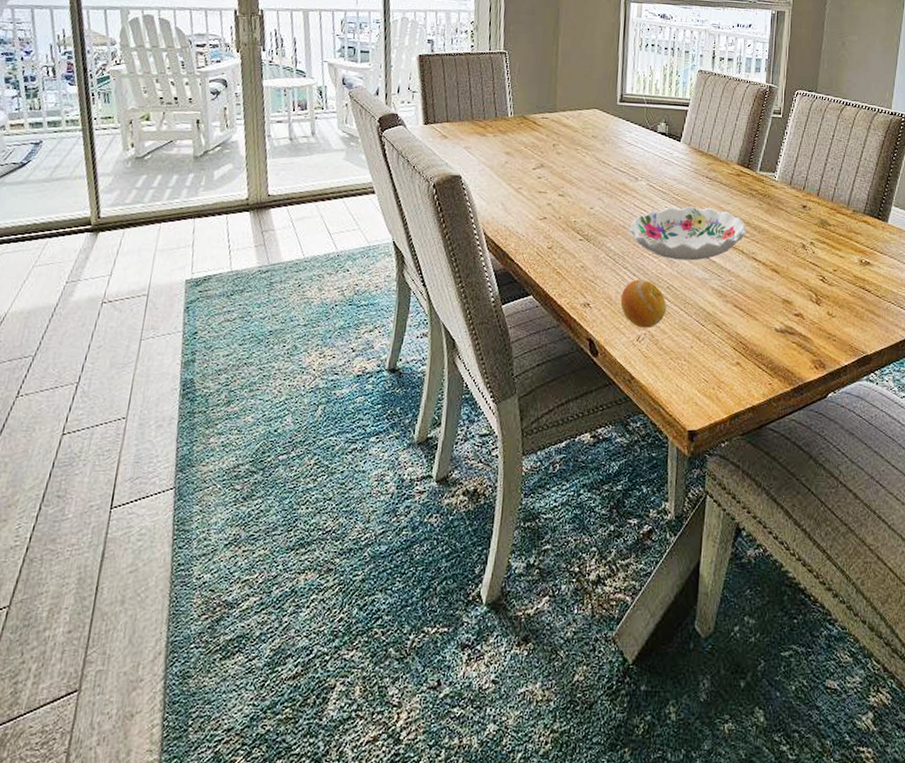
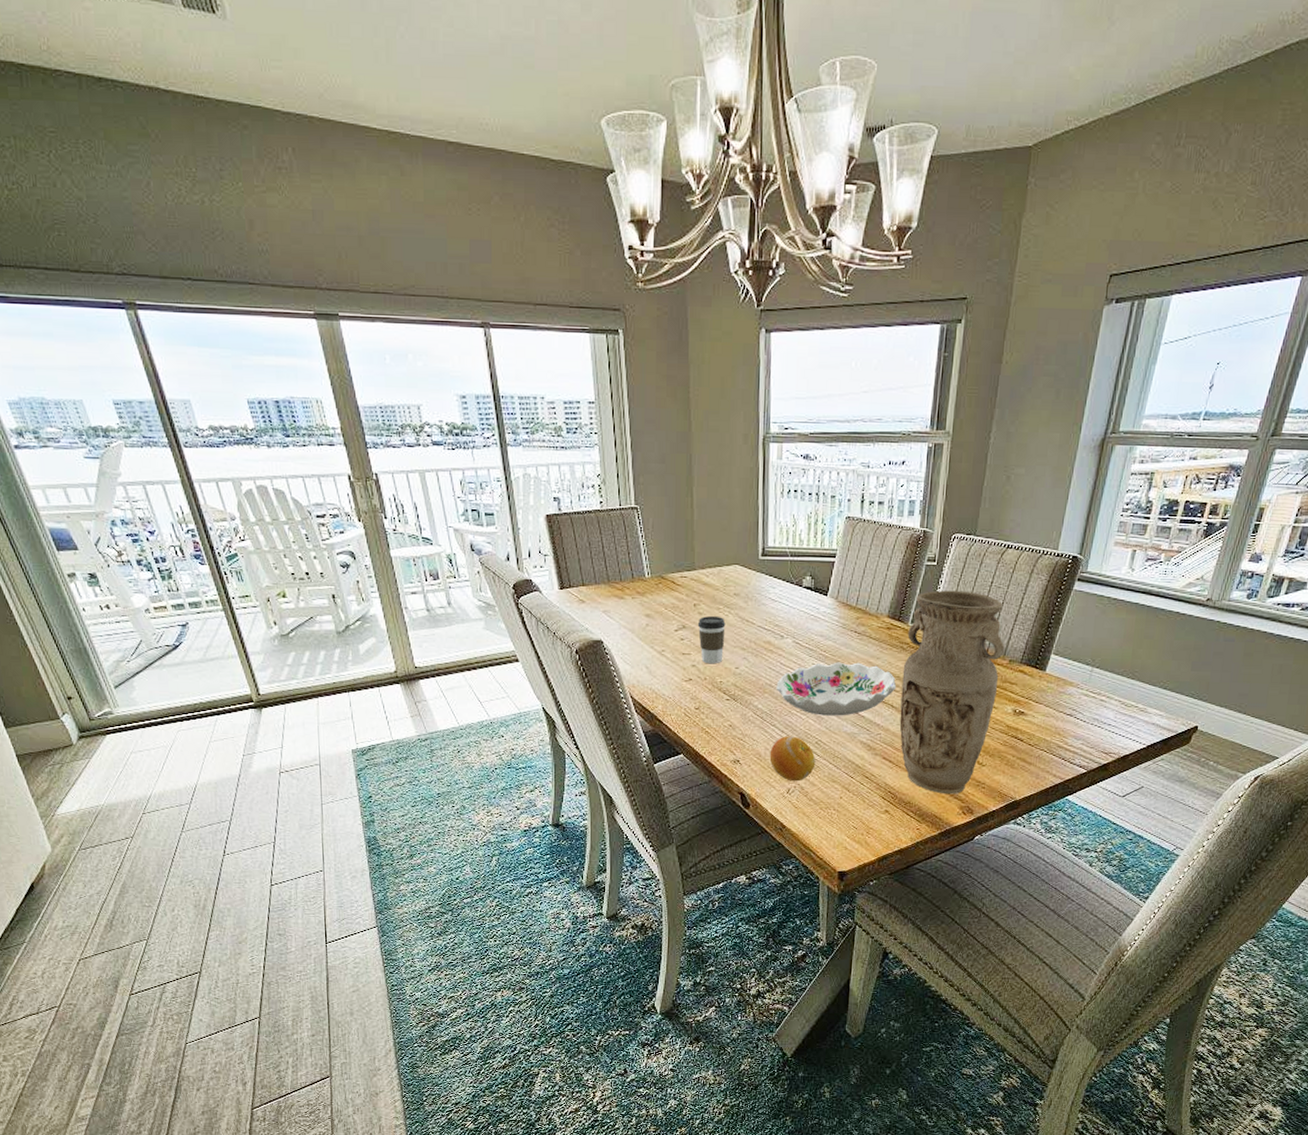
coffee cup: none [555,156,583,204] -> present [697,615,726,664]
vase: none [750,141,848,347] -> present [899,590,1005,795]

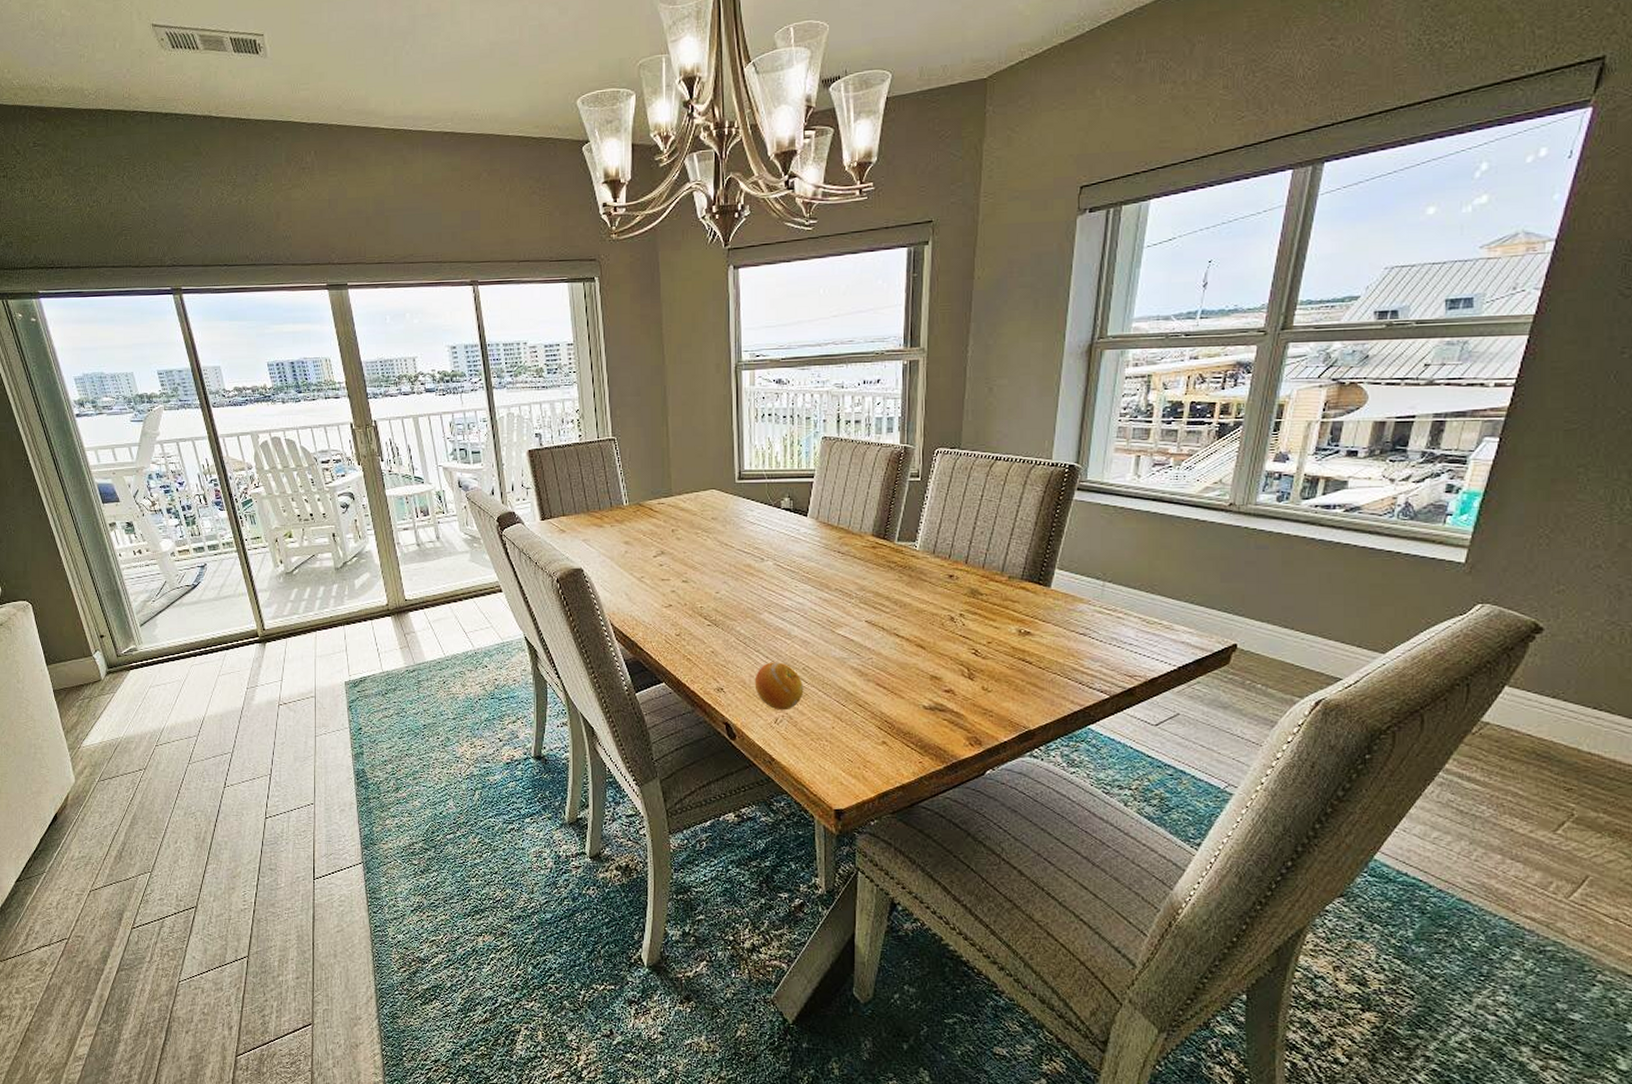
coffee cup: present [697,615,726,664] -> none [676,540,704,589]
decorative bowl: present [776,662,897,716] -> none [758,583,886,640]
vase: present [899,590,1005,795] -> none [892,506,1003,724]

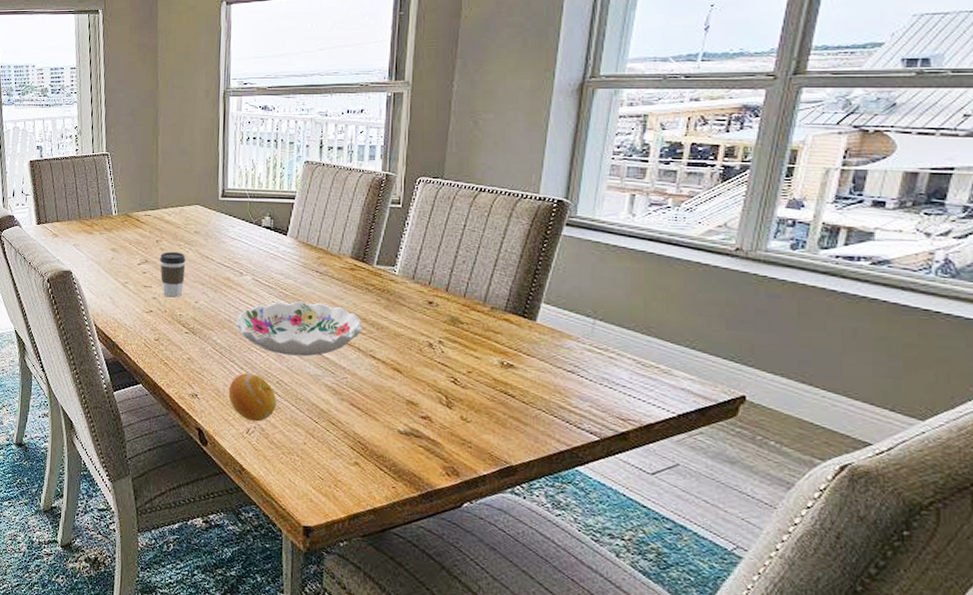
coffee cup: none [676,540,704,589] -> present [159,251,186,298]
decorative bowl: none [758,583,886,640] -> present [235,300,363,357]

